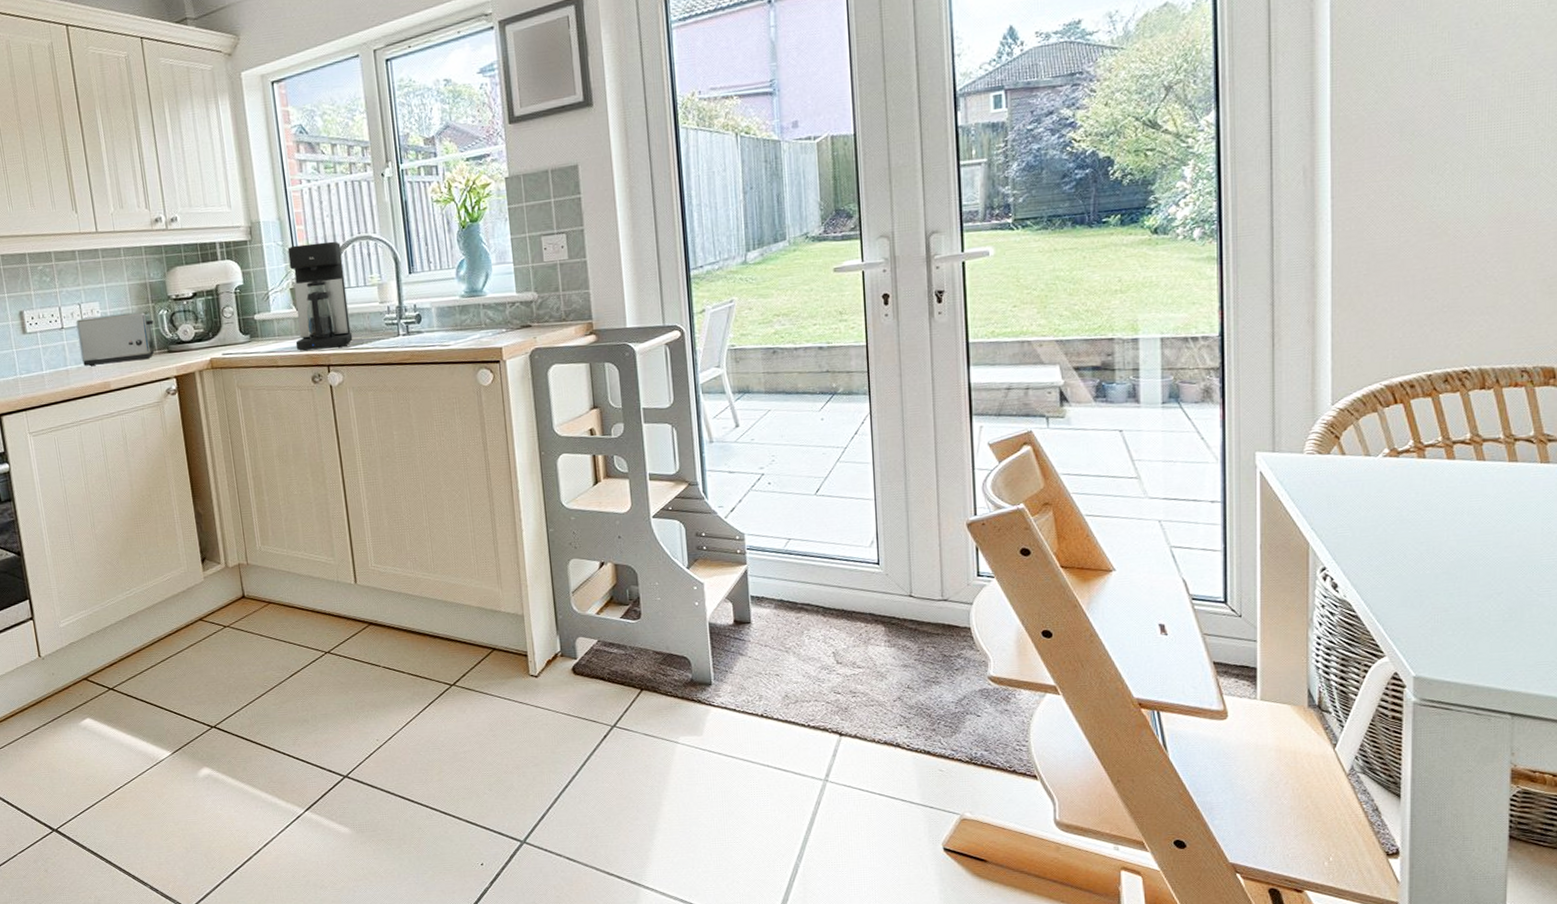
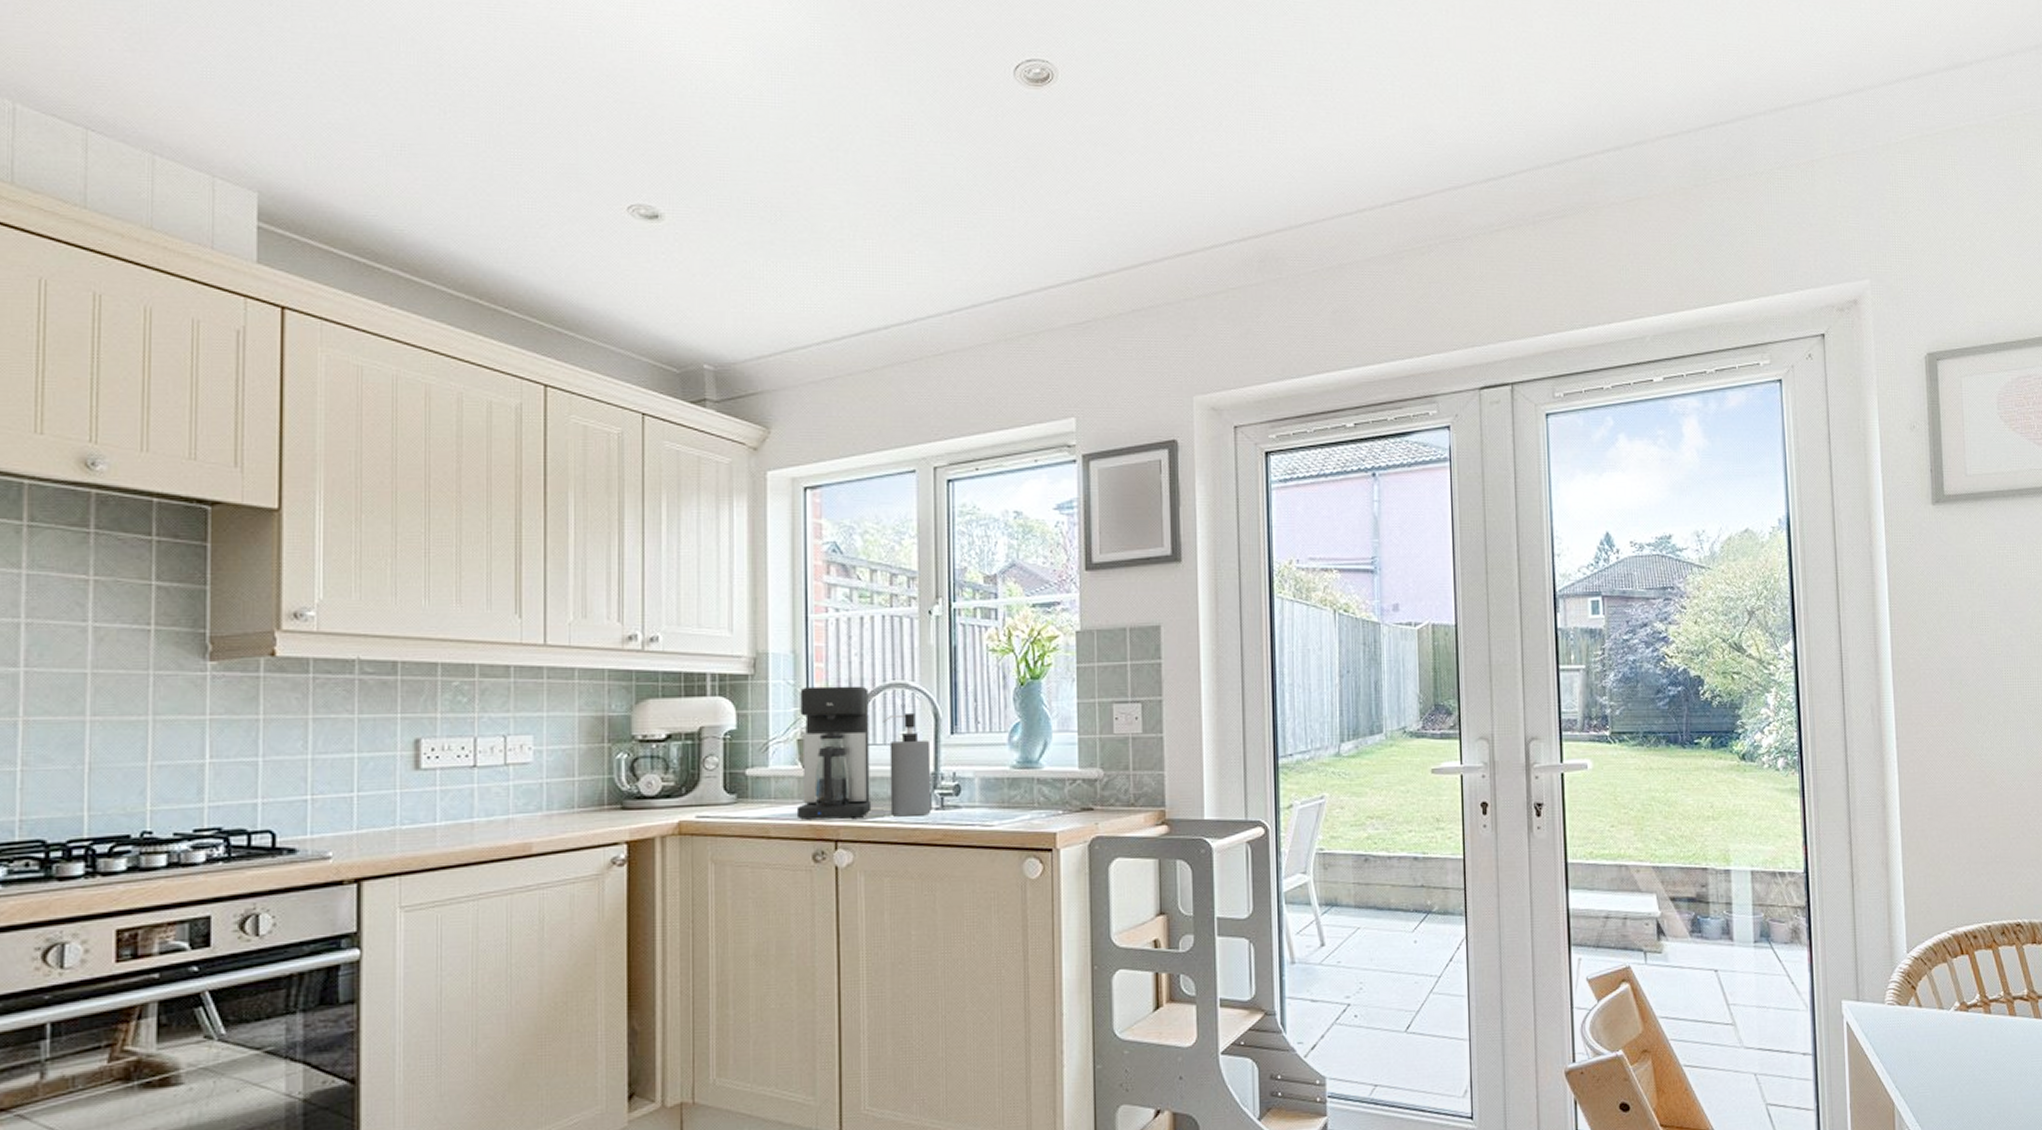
toaster: present [76,311,155,366] -> none [495,752,607,819]
soap dispenser: none [354,259,400,344] -> present [882,712,932,817]

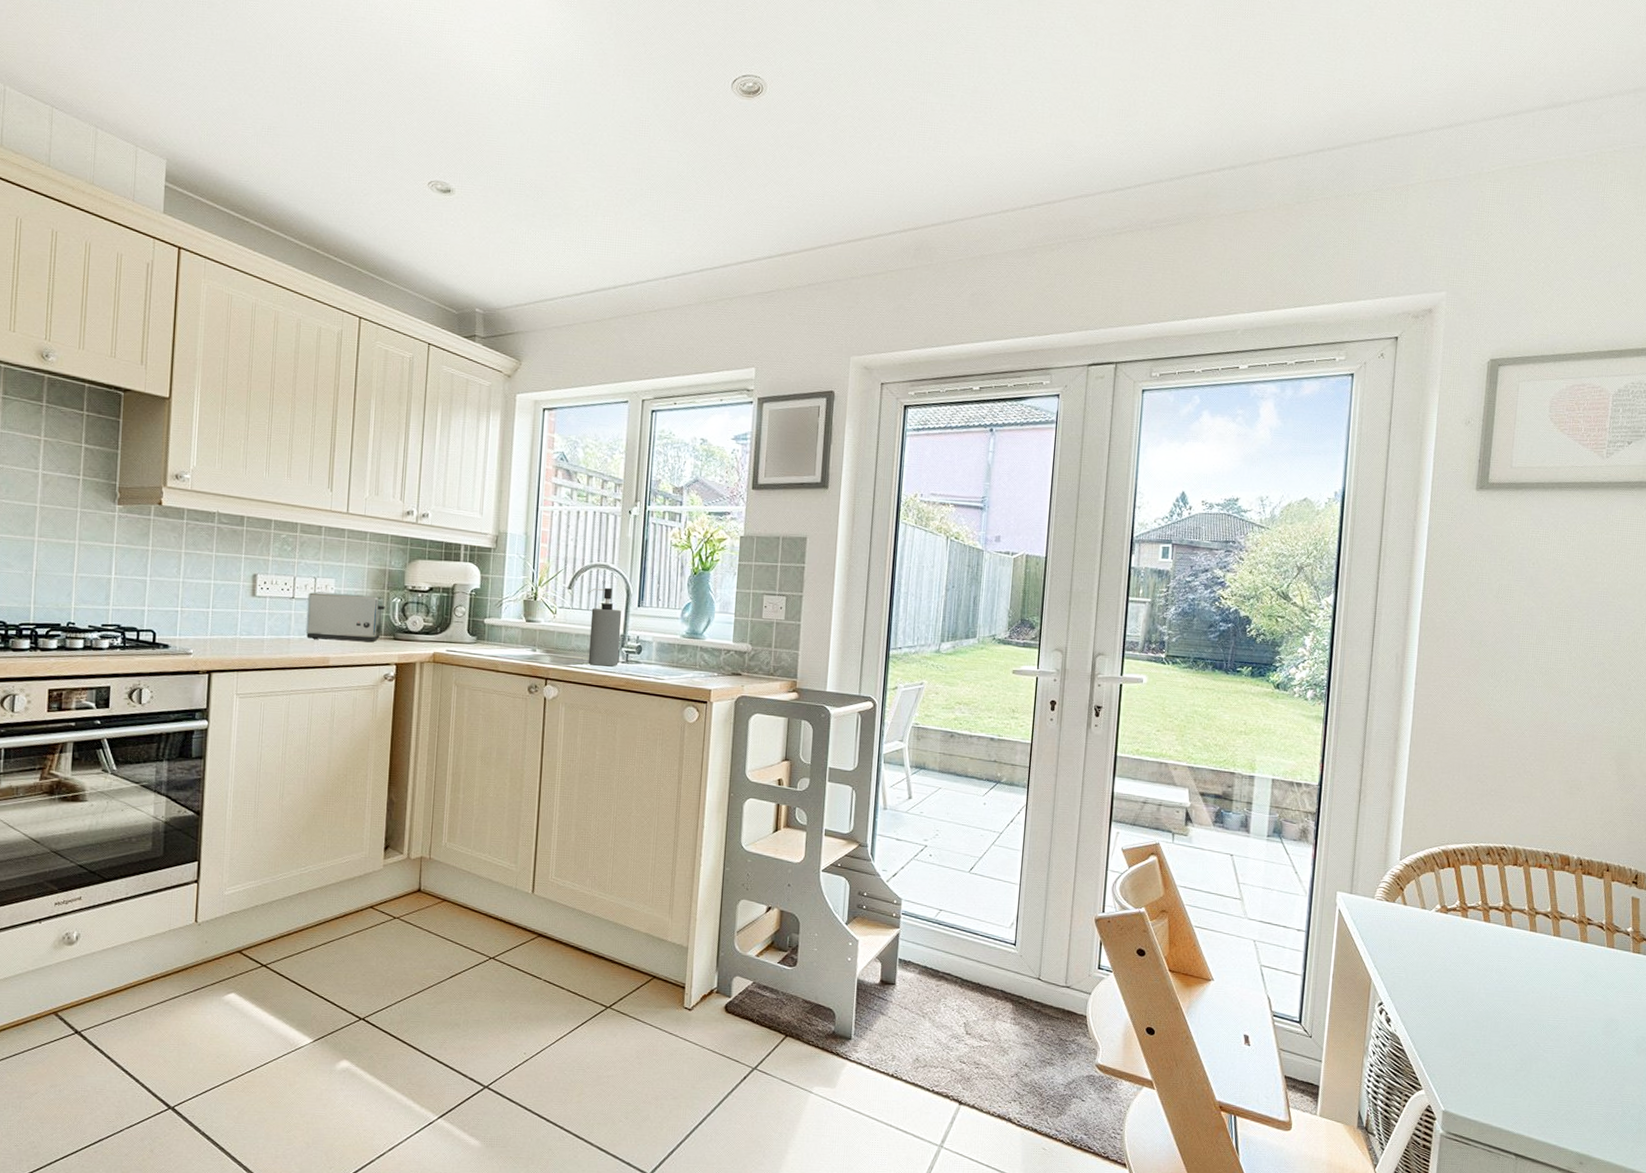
toaster: none [495,752,607,819] -> present [305,591,385,642]
coffee maker: present [796,686,872,820] -> none [518,561,579,663]

